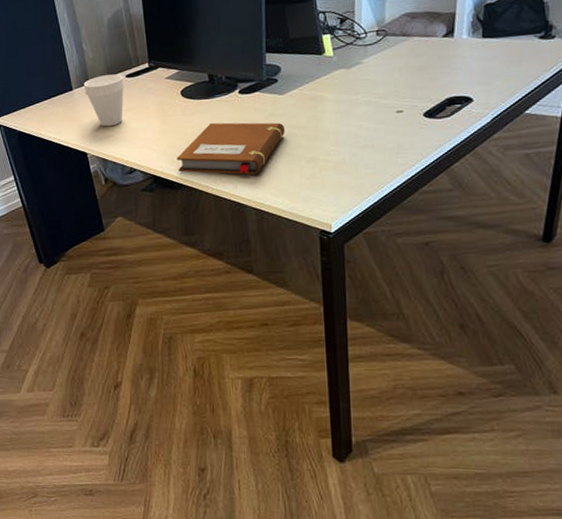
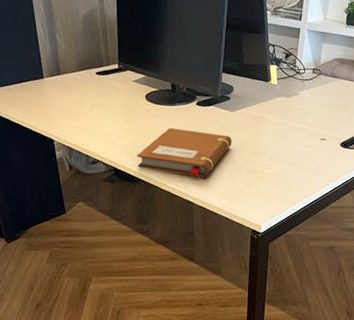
cup: present [83,74,125,127] -> none [54,69,94,118]

